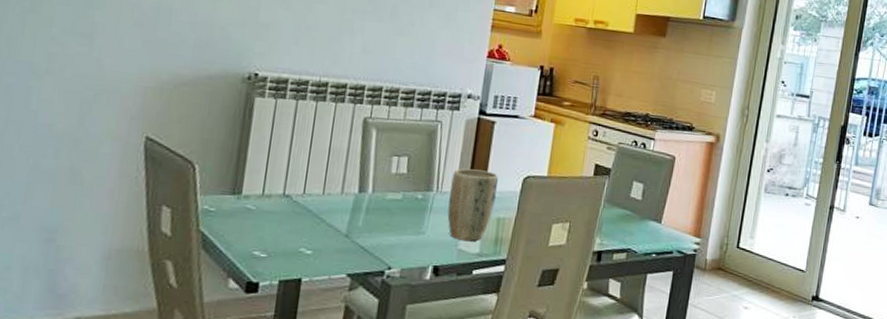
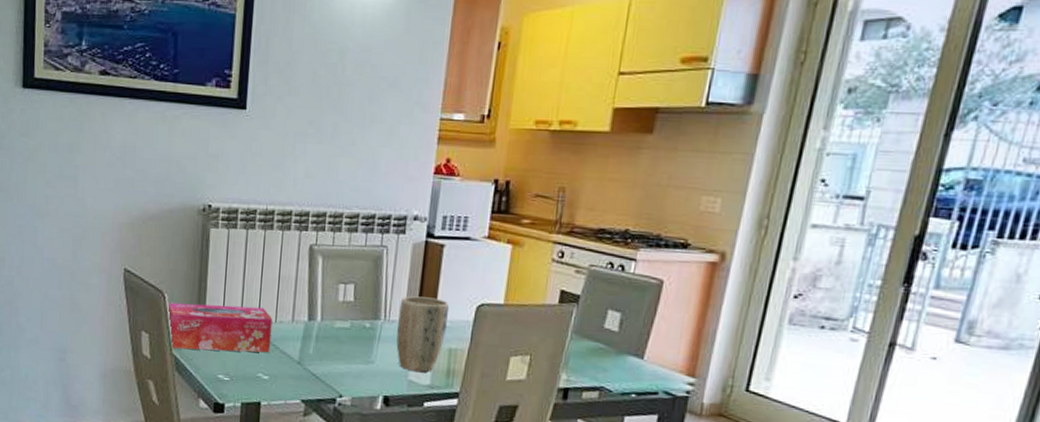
tissue box: none [197,174,320,227] -> present [169,302,273,353]

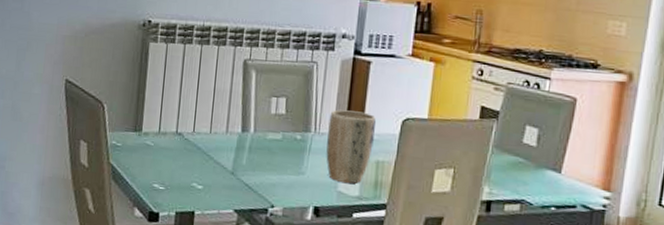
tissue box: present [169,302,273,353] -> none [107,113,208,163]

